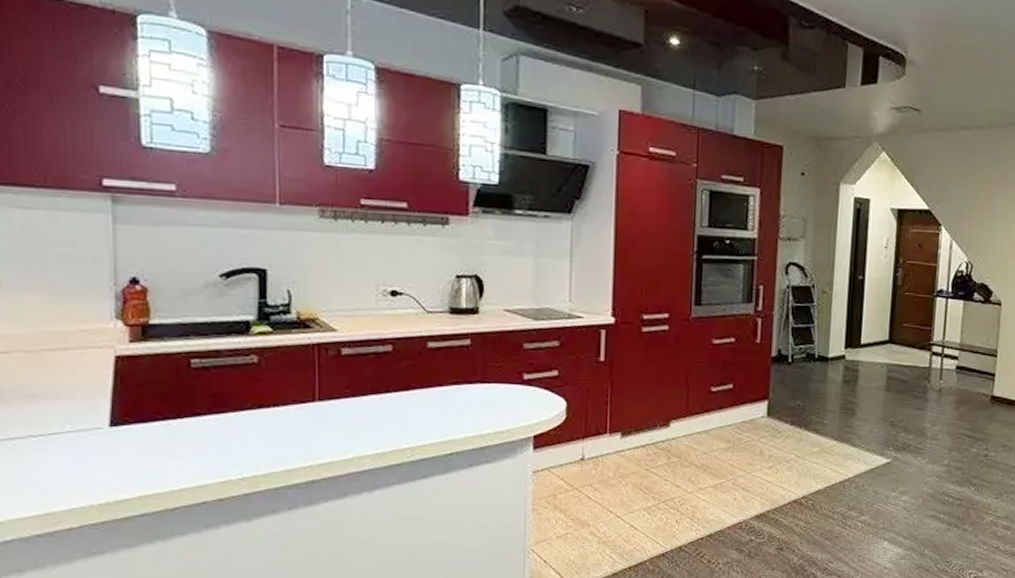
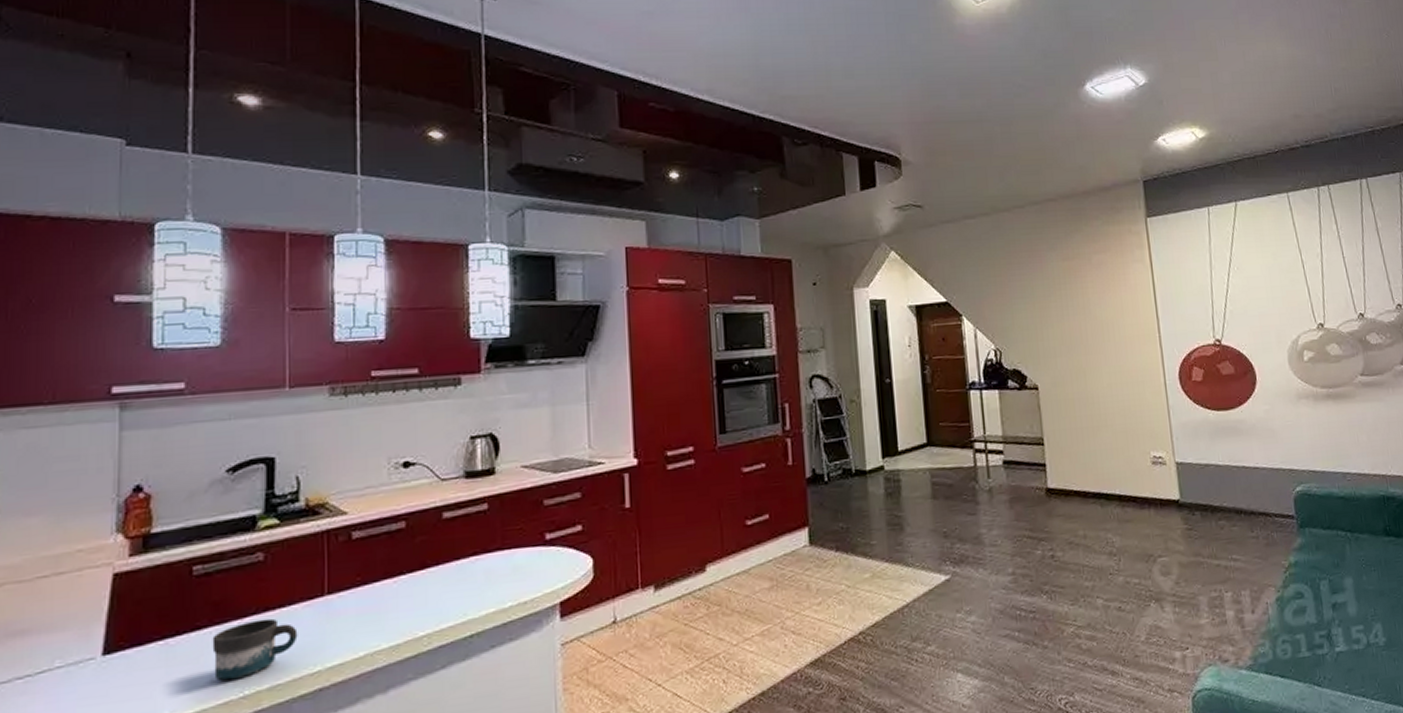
mug: none [211,414,291,463] -> present [212,618,298,680]

